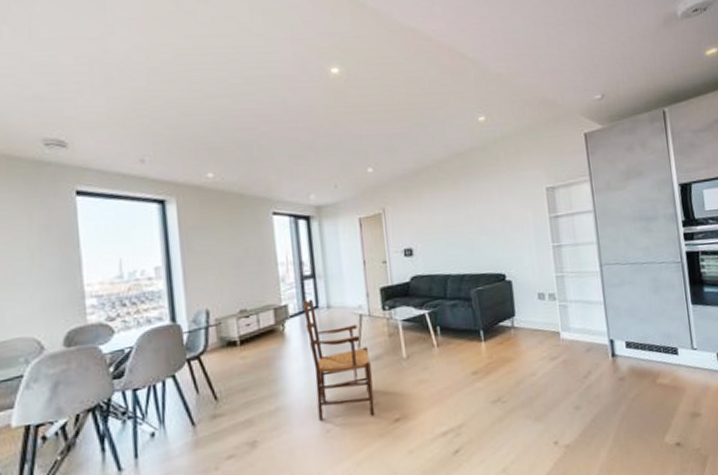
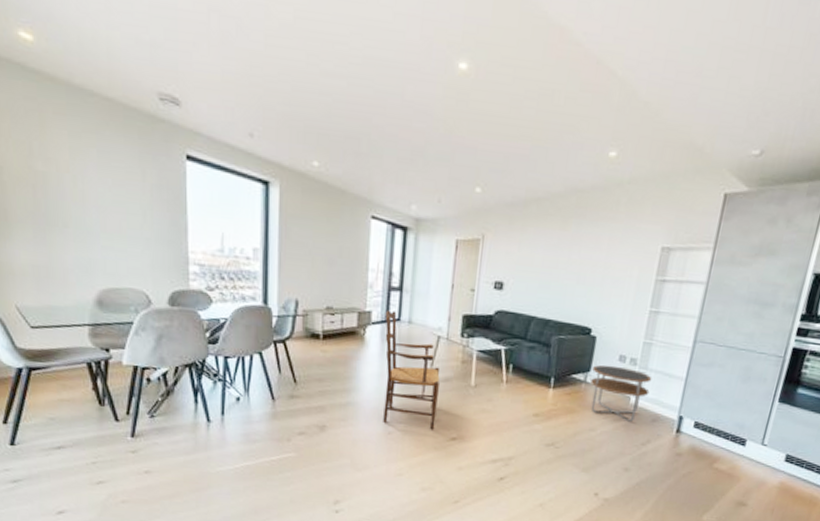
side table: none [517,304,576,358] -> present [590,364,652,422]

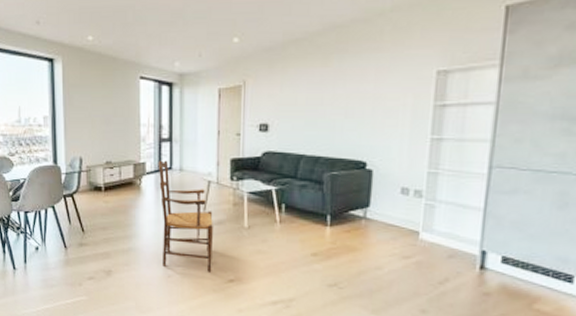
side table: present [590,364,652,422] -> none [371,199,443,259]

